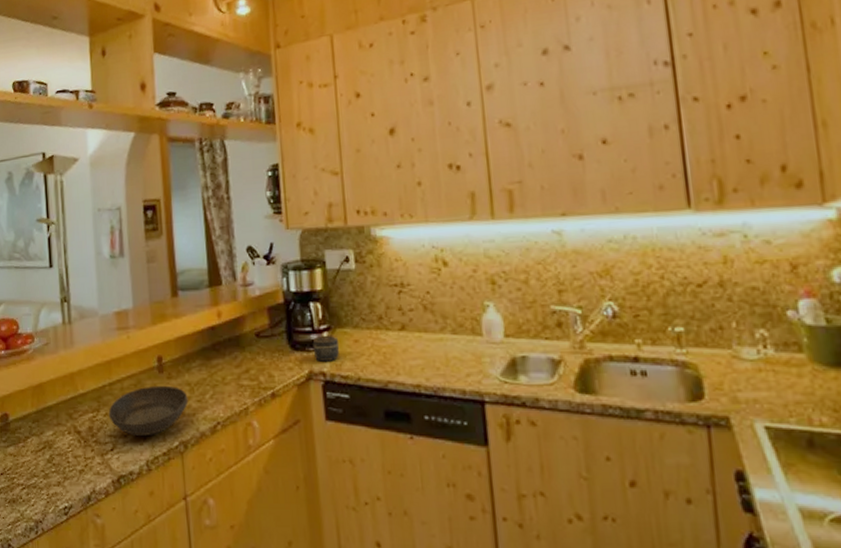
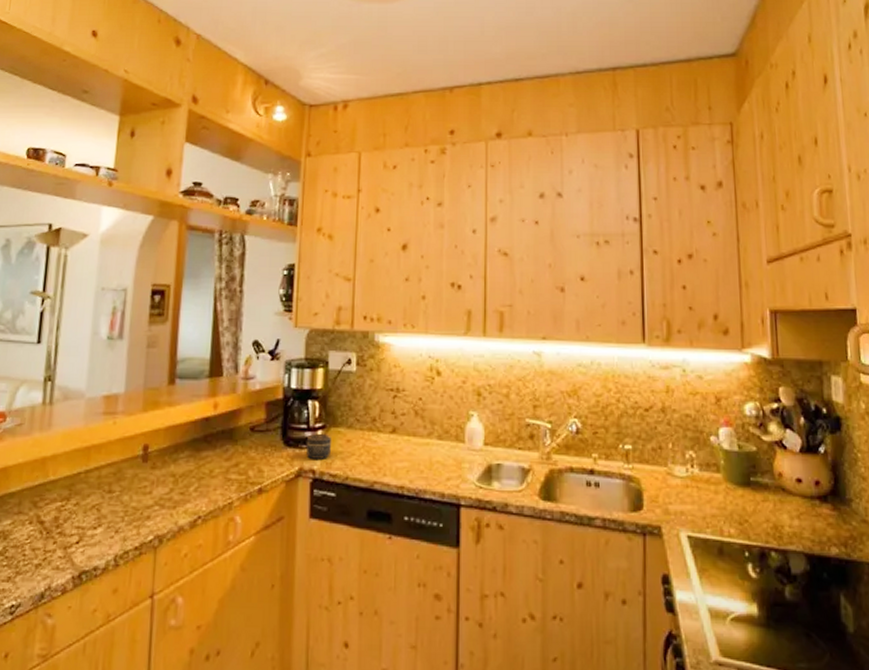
bowl: present [108,385,189,437] -> none [79,475,171,530]

